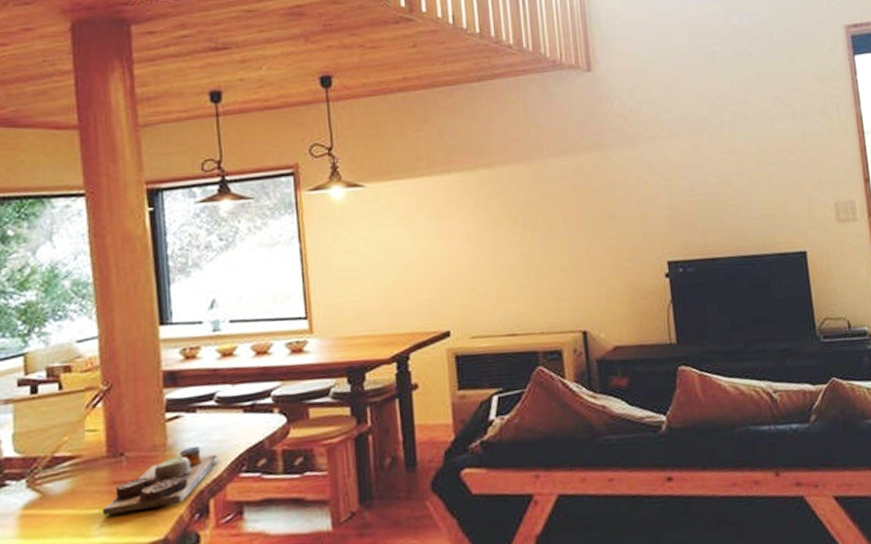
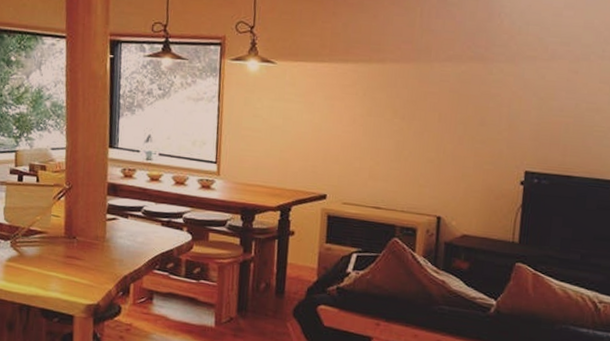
cutting board: present [103,446,218,516] -> none [58,243,140,282]

